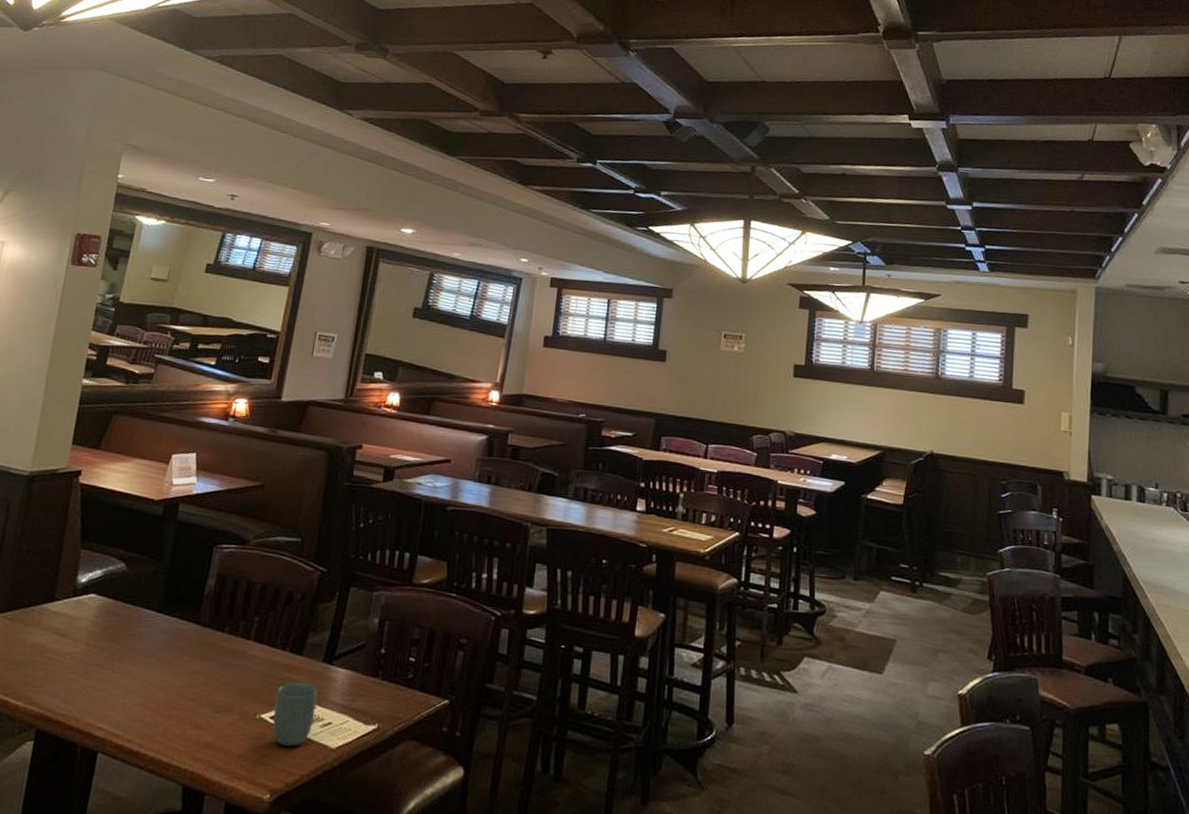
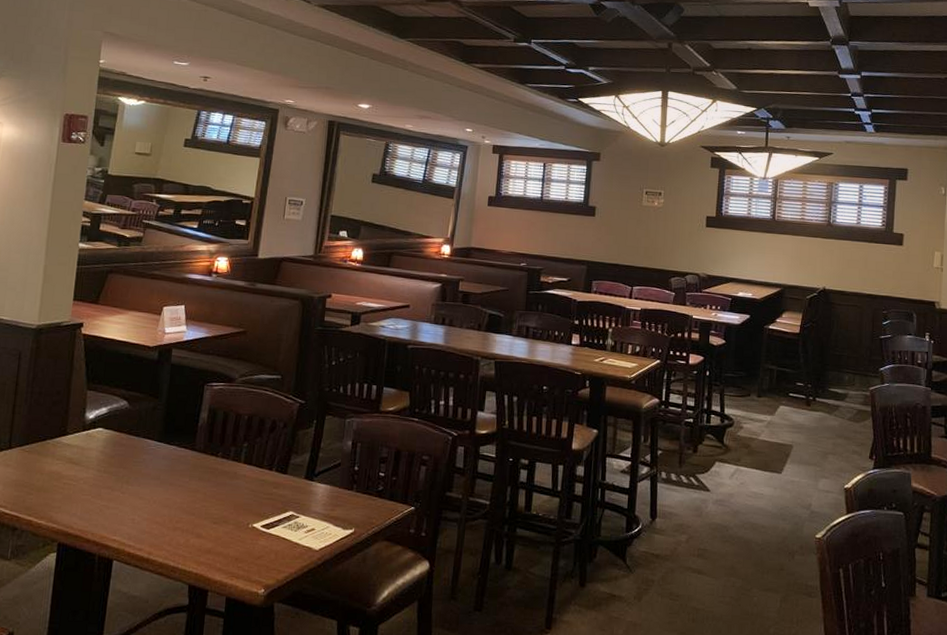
cup: present [272,682,318,746] -> none [263,496,301,549]

